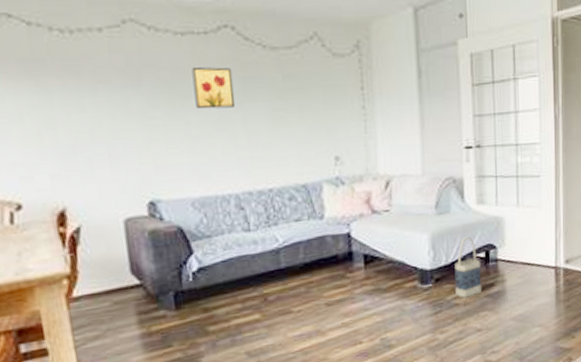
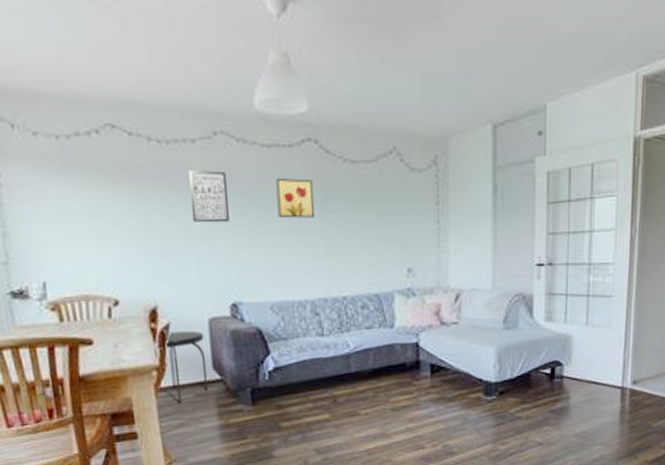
side table: none [76,233,127,313] -> present [165,330,209,403]
wall art: none [95,60,143,117] -> present [187,169,229,223]
bag: present [454,236,481,298] -> none [519,352,545,412]

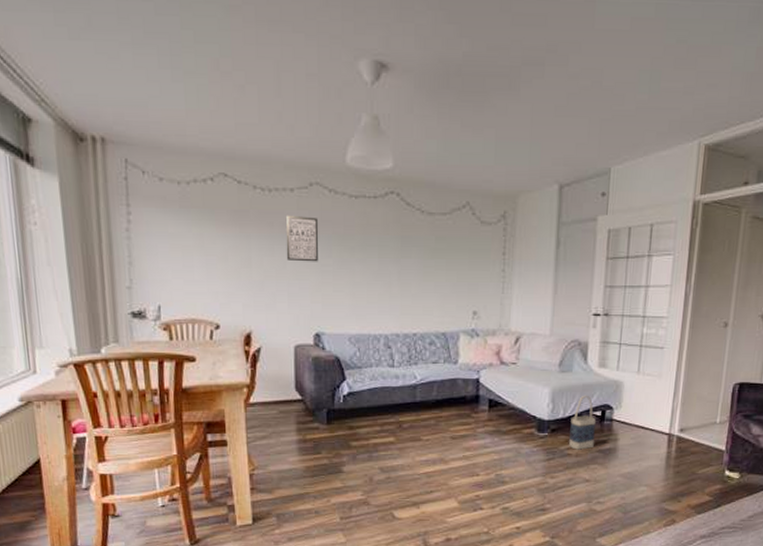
side table: present [165,330,209,403] -> none [257,355,291,418]
wall art: present [276,178,315,219] -> none [361,226,394,262]
bag: none [519,352,545,412] -> present [569,395,596,450]

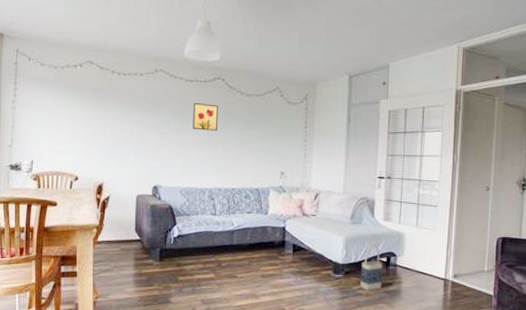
wall art: present [285,215,319,262] -> none [134,93,161,130]
wall art: none [361,226,394,262] -> present [192,103,219,131]

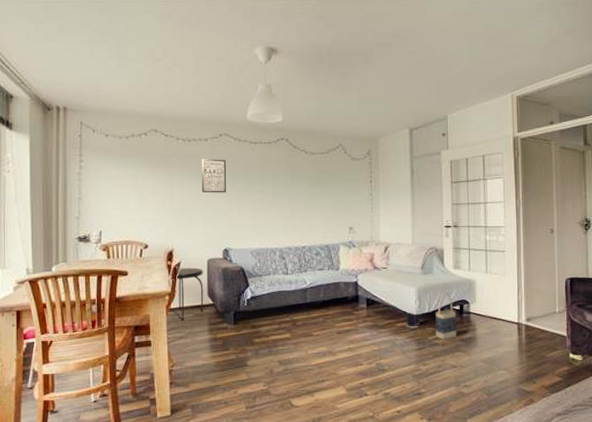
side table: none [106,202,132,254] -> present [177,267,204,321]
wall art: none [134,93,161,130] -> present [201,158,227,193]
wall art: present [192,103,219,131] -> none [259,164,285,191]

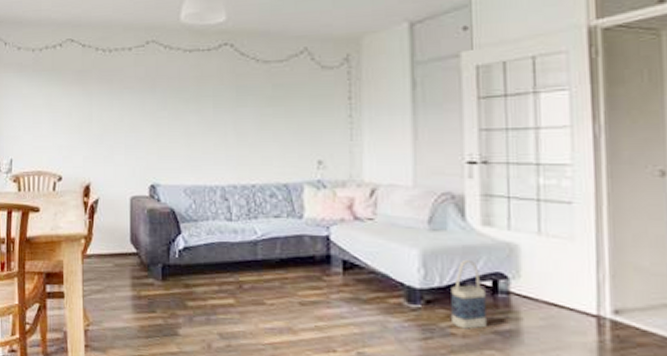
side table: present [177,267,204,321] -> none [95,206,126,271]
wall art: present [201,158,227,193] -> none [124,71,155,115]

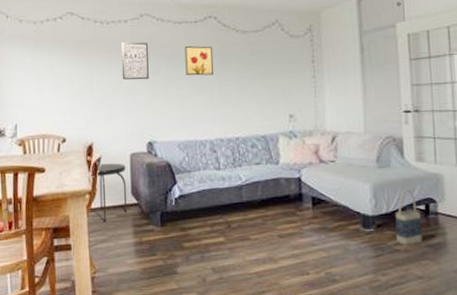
side table: none [95,206,126,271] -> present [98,163,128,222]
wall art: none [124,71,155,115] -> present [121,41,149,80]
wall art: none [195,77,229,112] -> present [184,46,214,76]

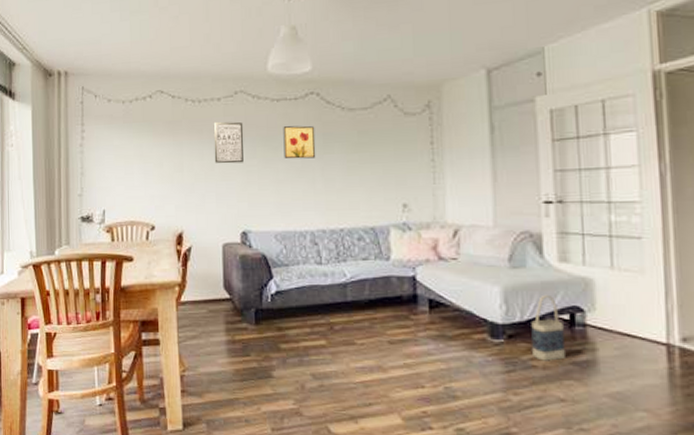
side table: present [98,163,128,222] -> none [188,253,219,317]

